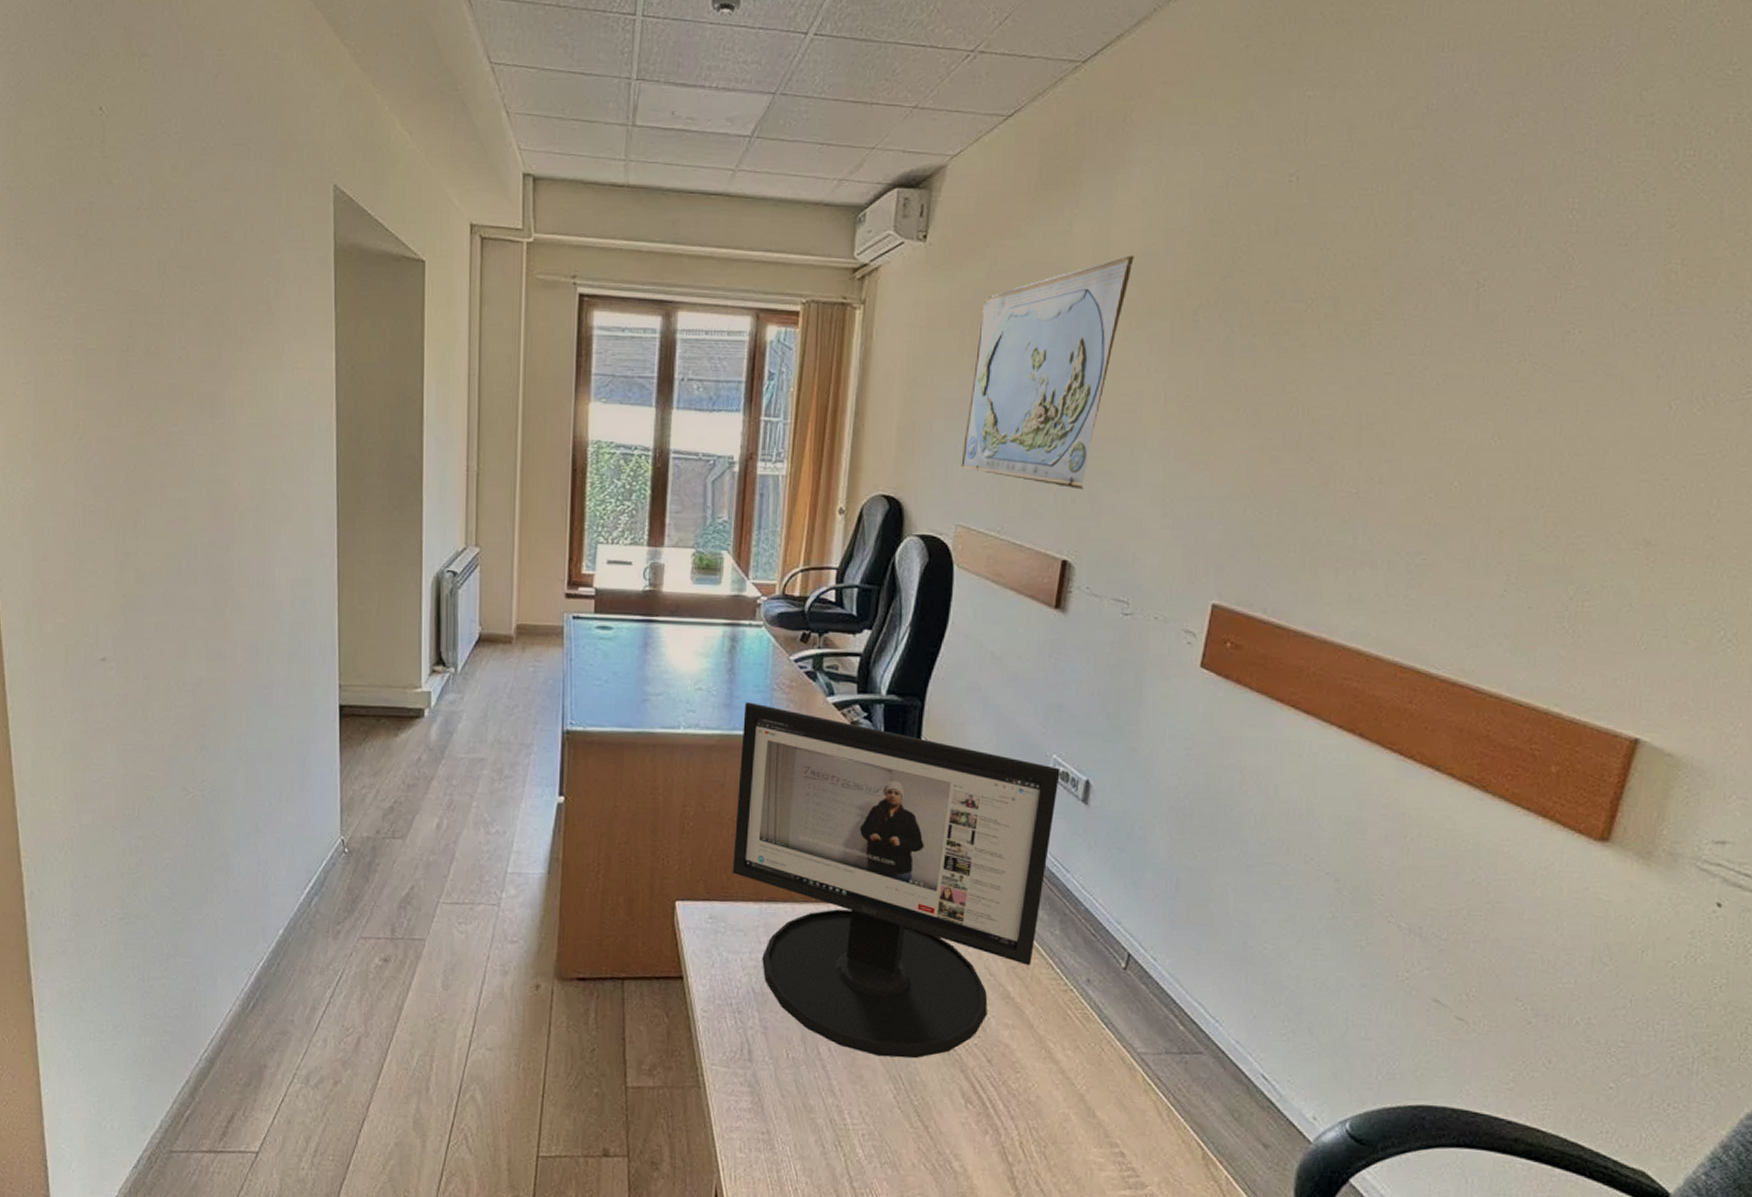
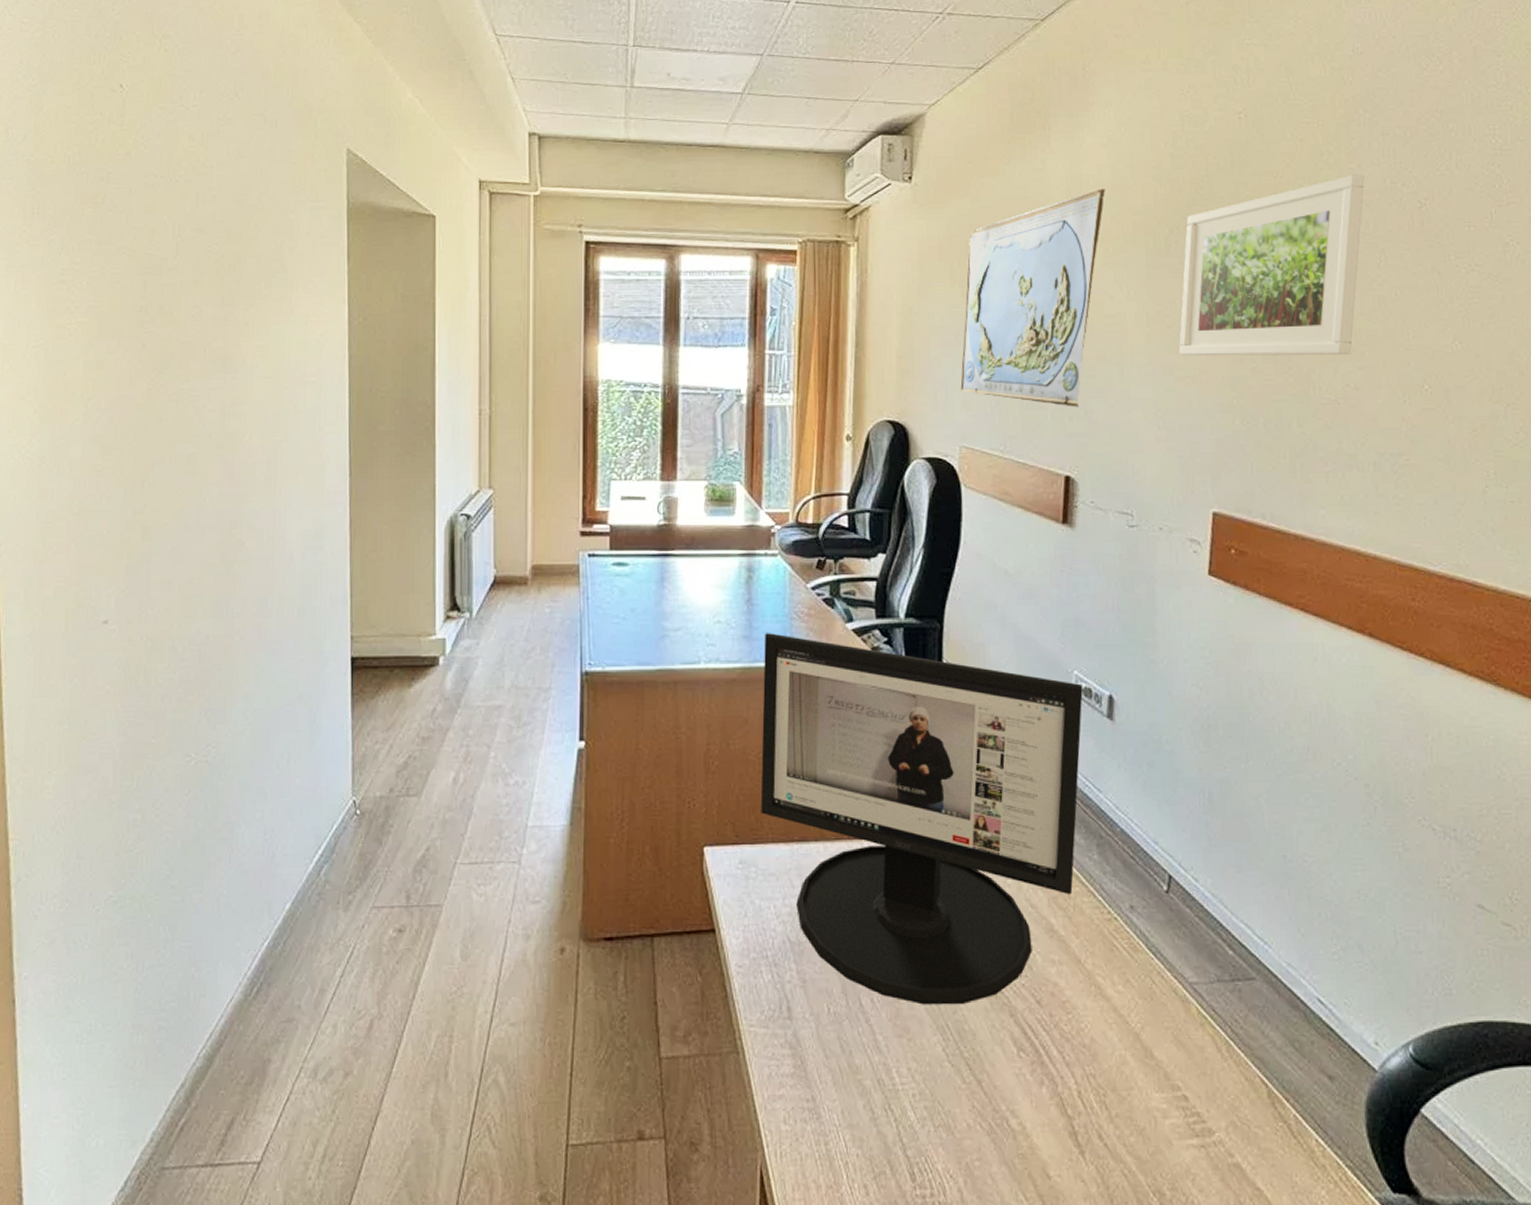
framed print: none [1196,249,1421,447] -> present [1179,174,1365,356]

